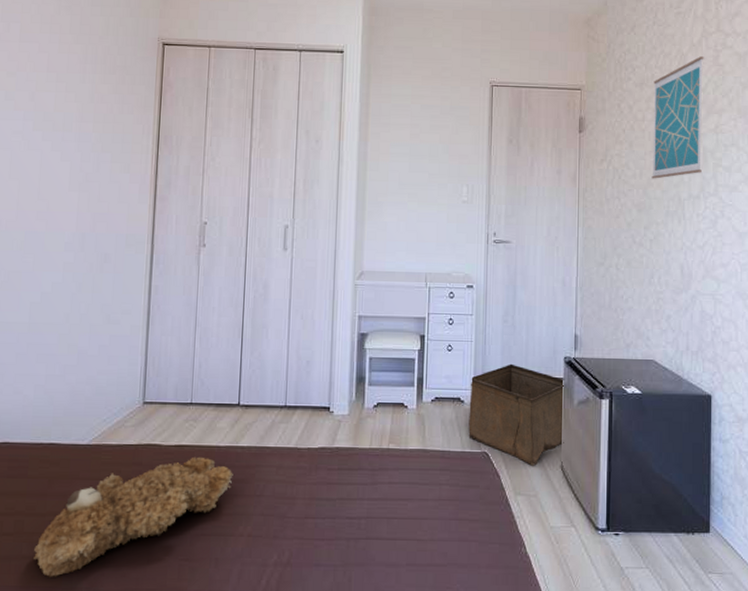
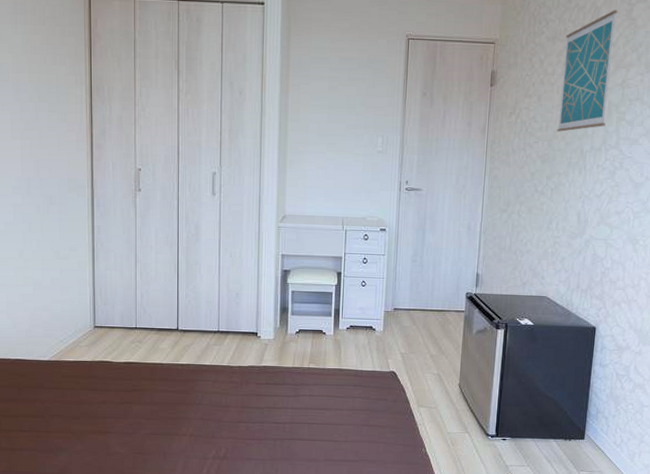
teddy bear: present [34,456,233,577] -> none [12,372,176,465]
storage bin: present [468,363,565,466] -> none [379,298,466,384]

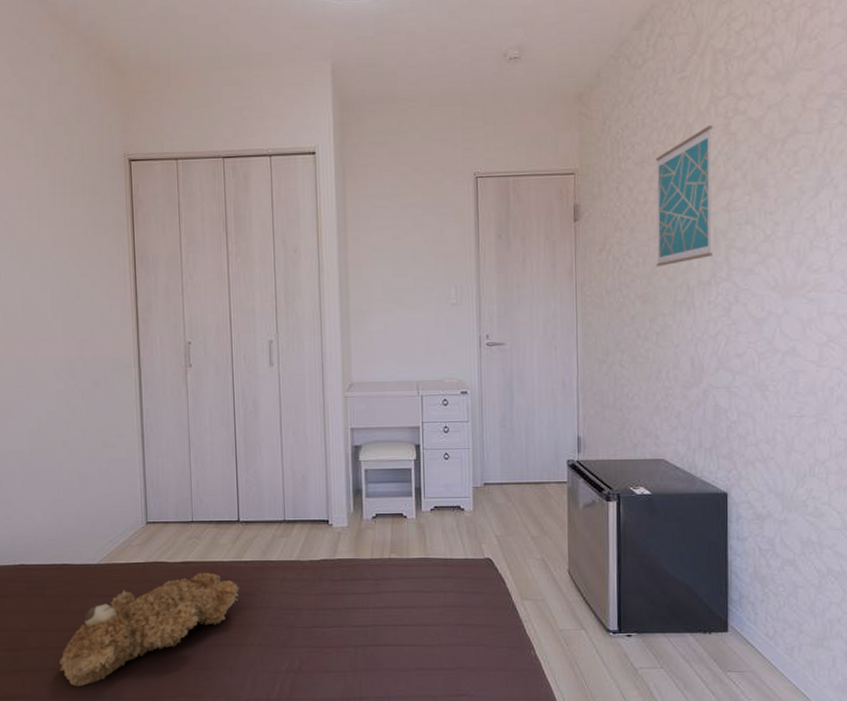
teddy bear: none [12,372,176,465] -> present [60,572,239,687]

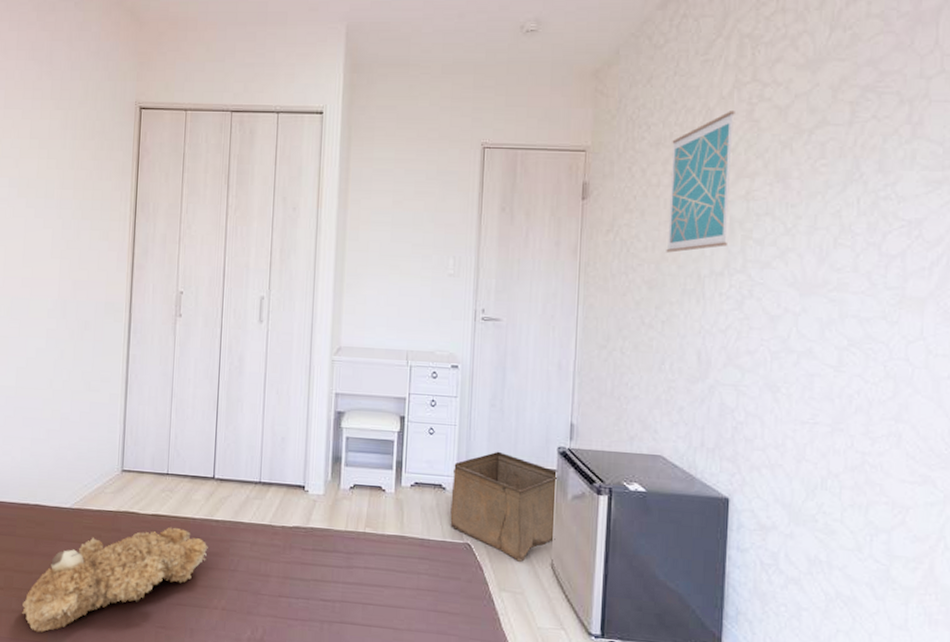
storage bin: none [470,469,571,571] -> present [450,451,558,562]

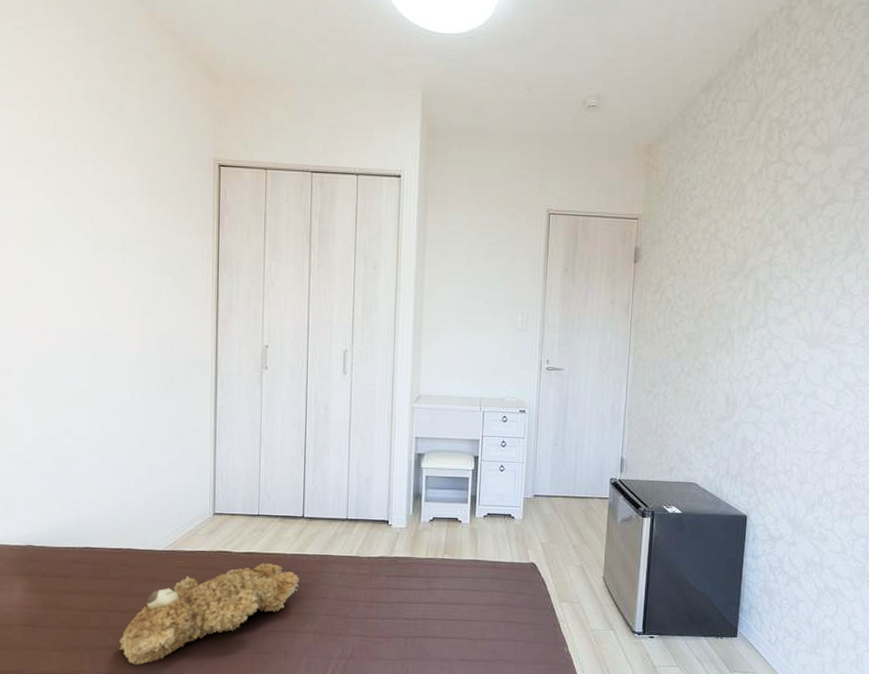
storage bin: present [450,451,558,562] -> none [518,484,610,576]
wall art: present [666,111,735,253] -> none [703,187,763,310]

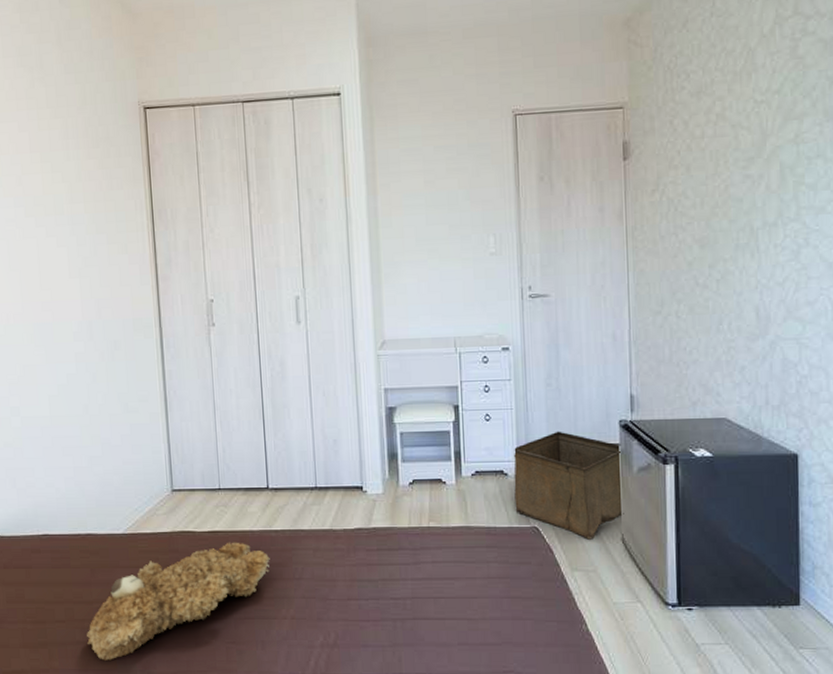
storage bin: none [518,484,610,576] -> present [514,431,624,540]

